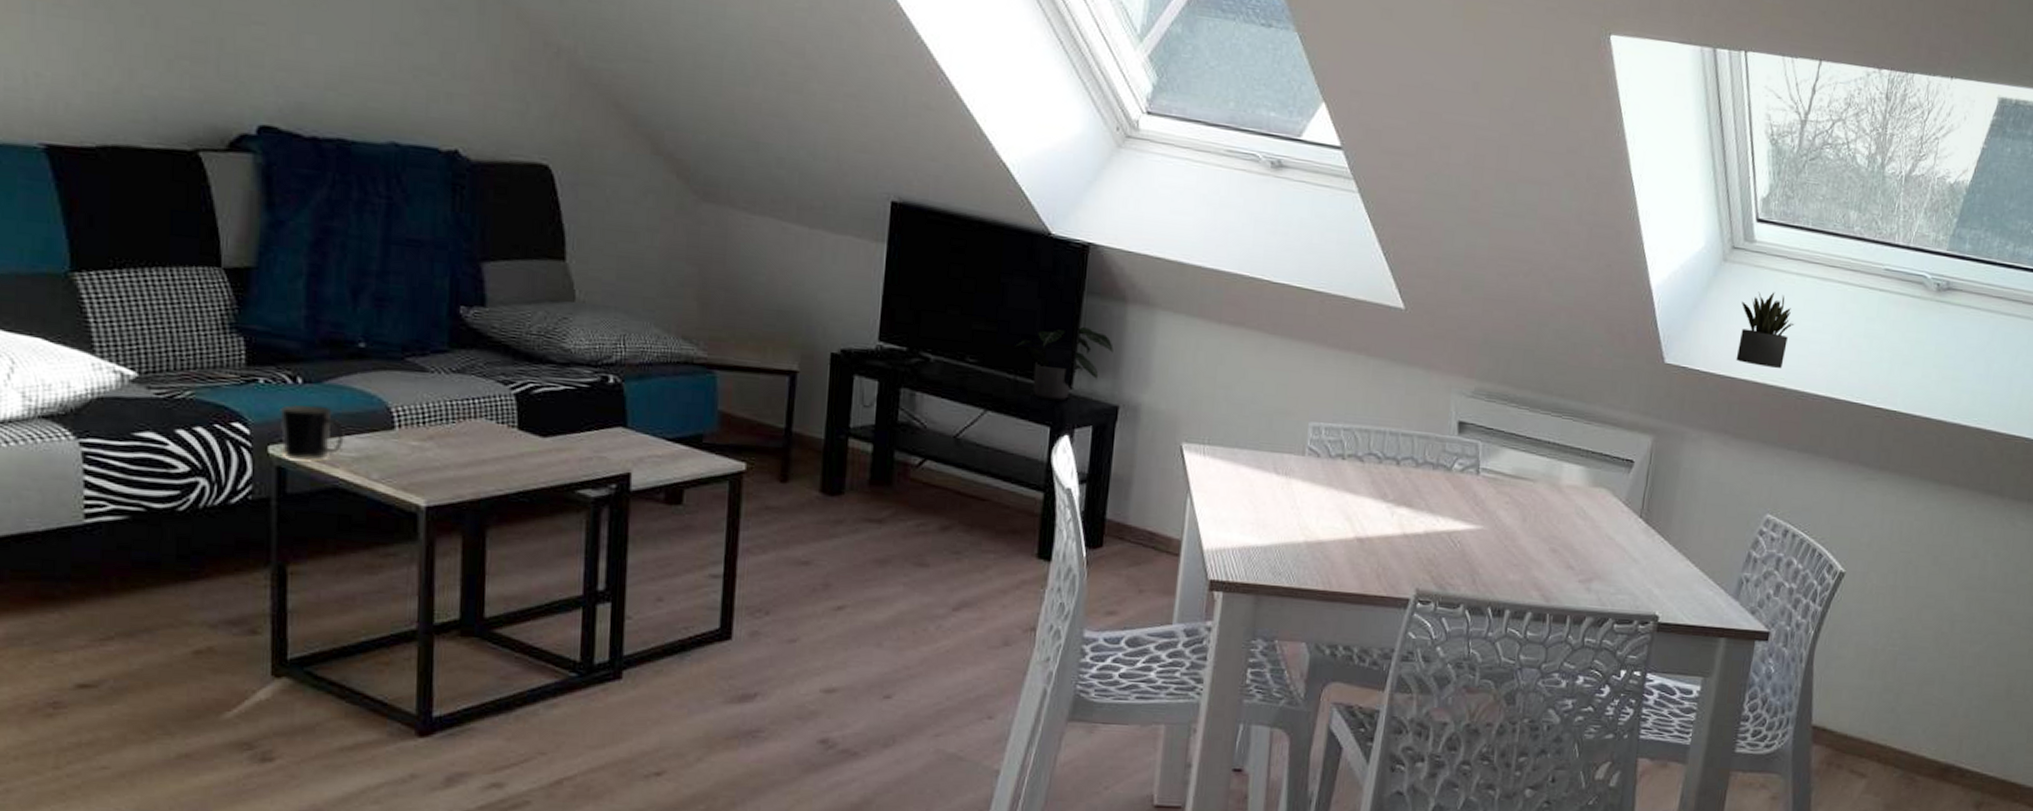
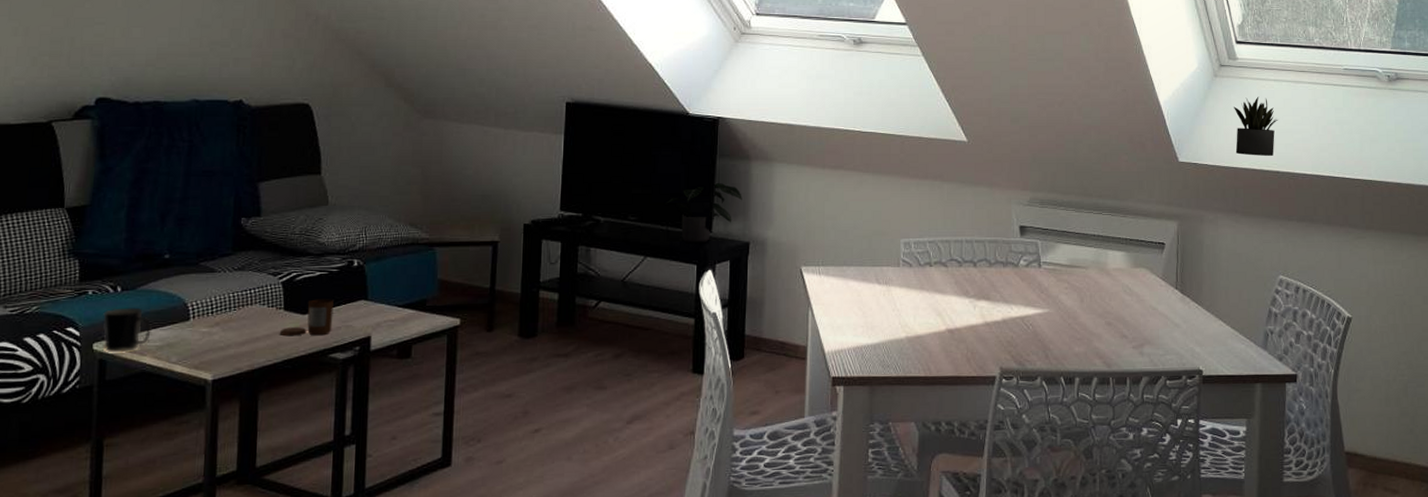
candle: none [513,419,583,466] -> present [280,299,334,336]

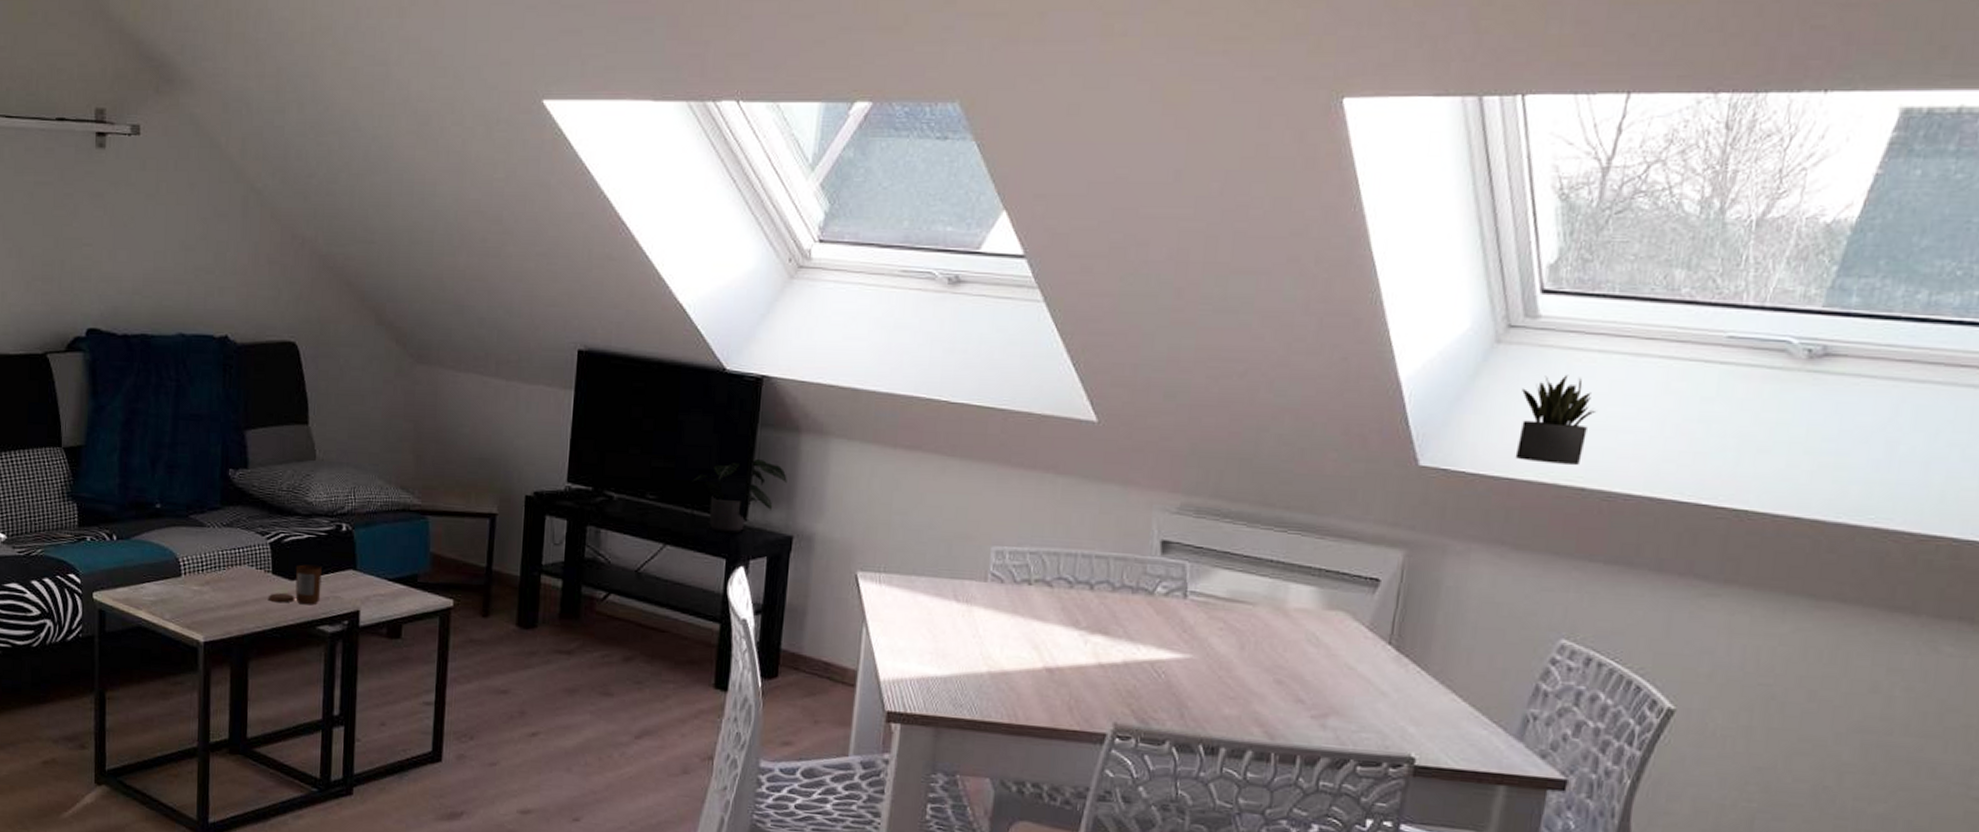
mug: present [103,307,152,353] -> none [101,557,146,605]

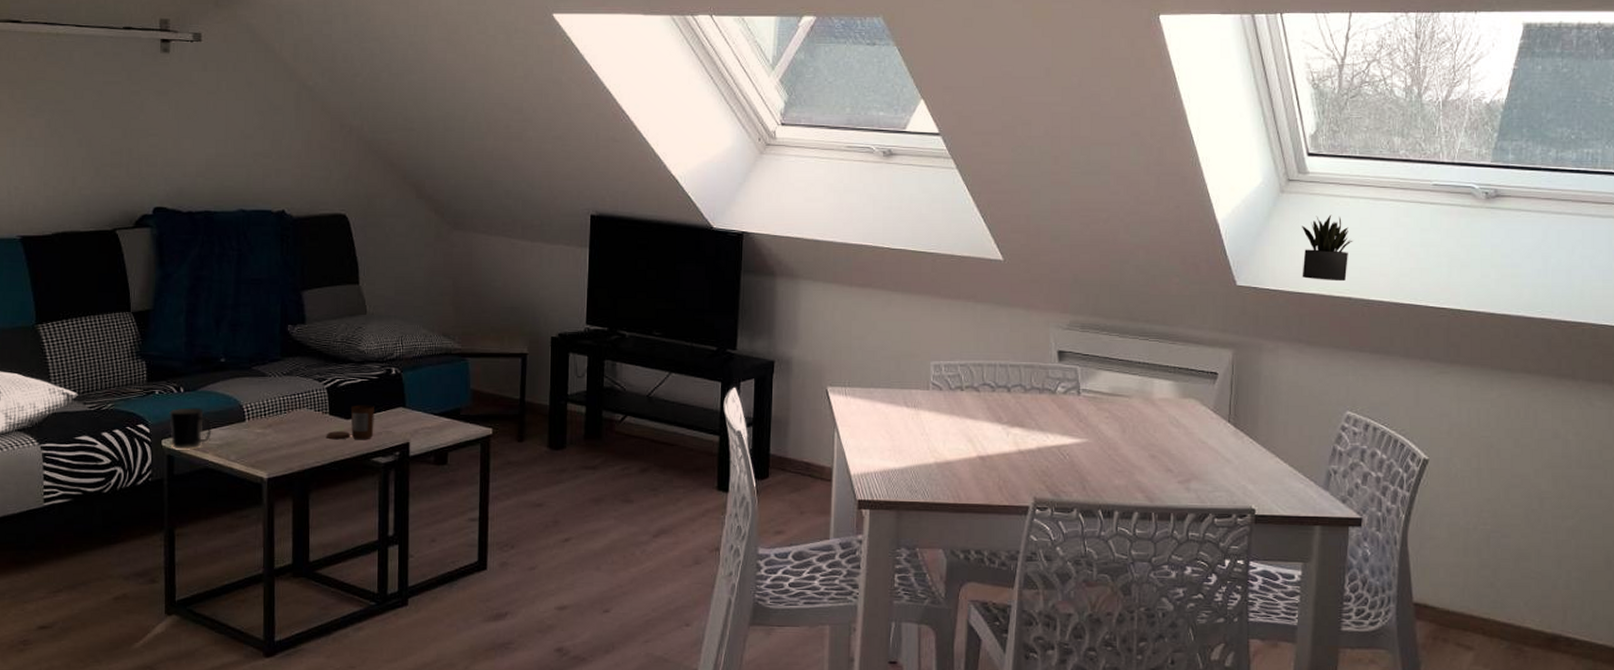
mug: none [101,557,146,605] -> present [169,407,212,450]
potted plant: present [692,459,787,535] -> none [690,300,767,362]

